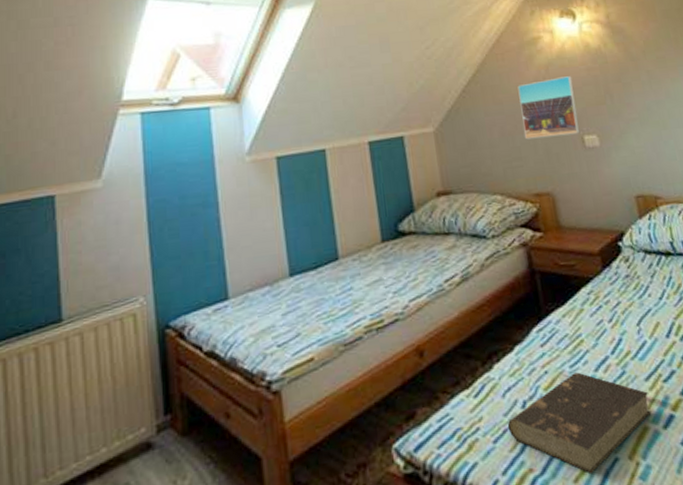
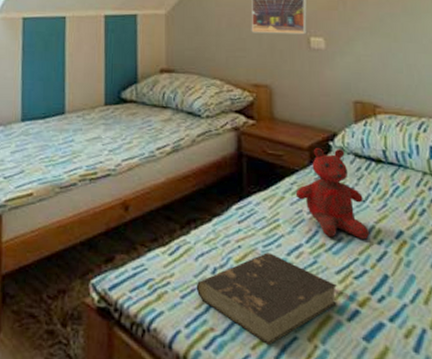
teddy bear: none [593,248,672,344] -> present [295,147,370,240]

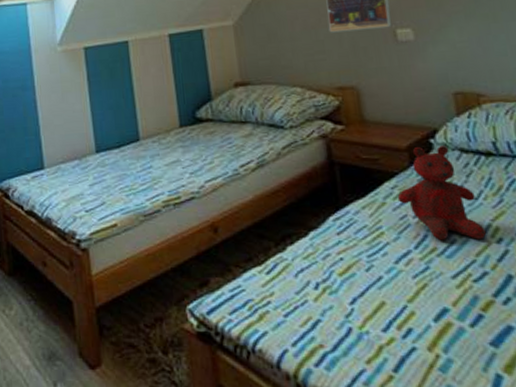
book: present [196,252,337,345] -> none [298,262,457,357]

